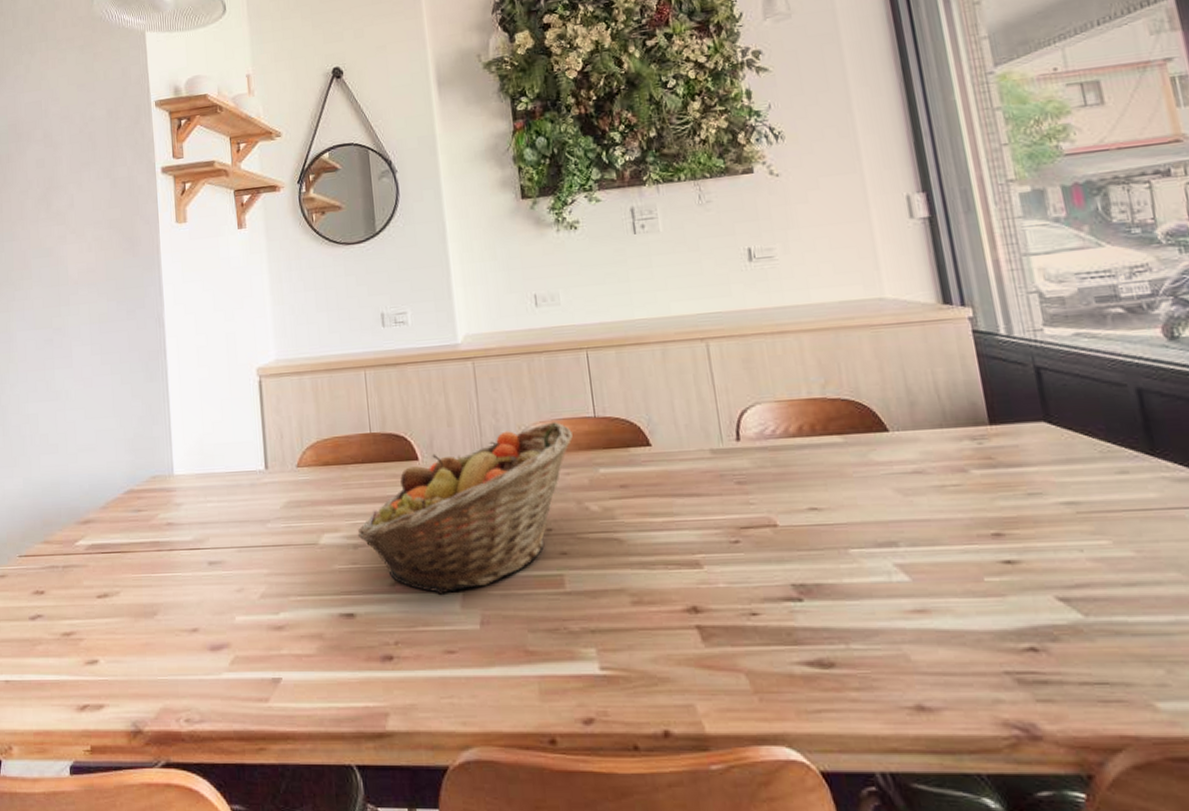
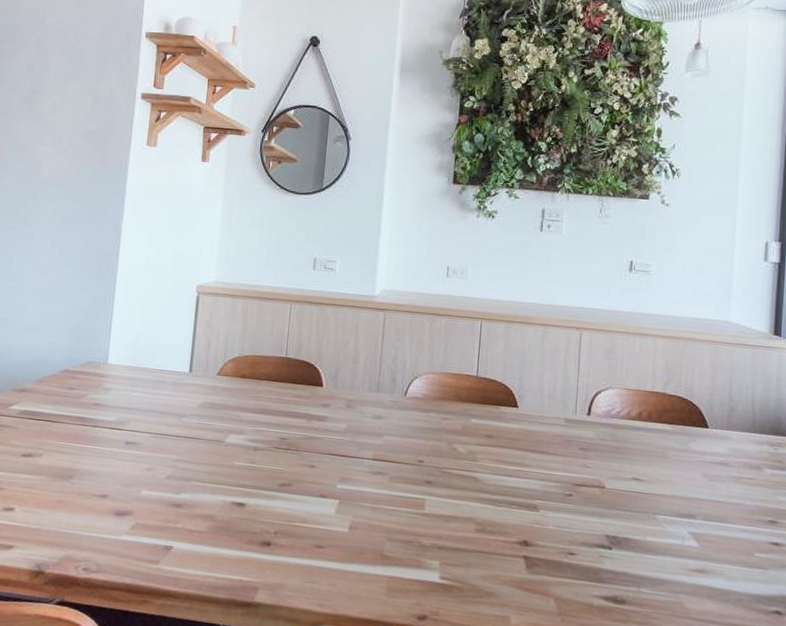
fruit basket: present [357,422,573,595] -> none [259,374,456,500]

